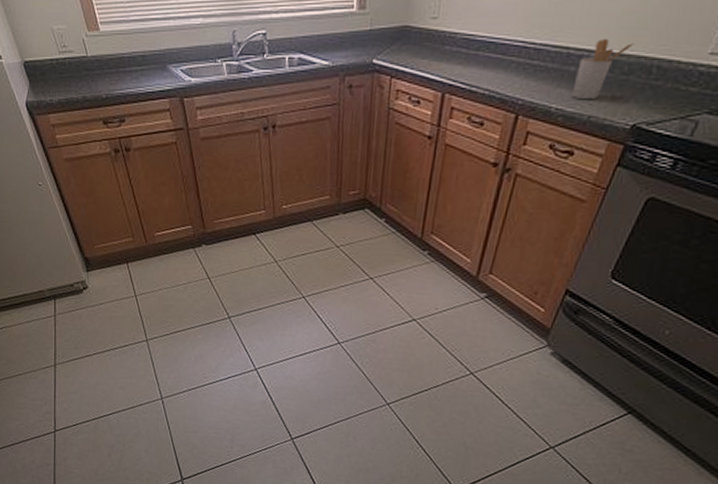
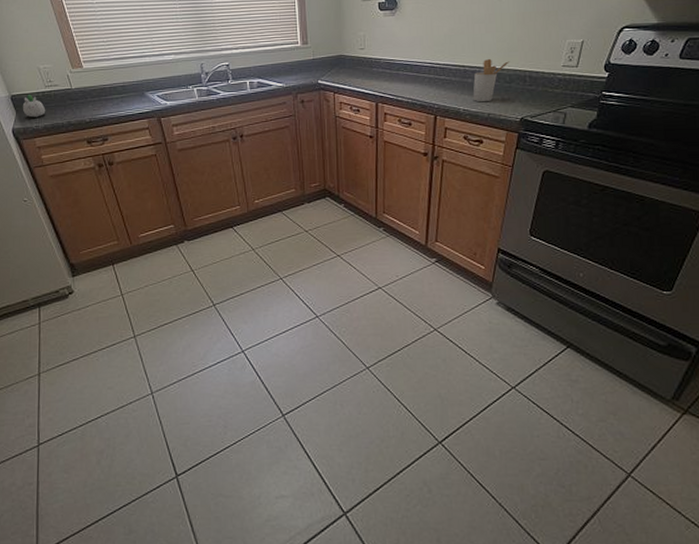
succulent planter: none [35,62,60,89] -> present [22,95,46,118]

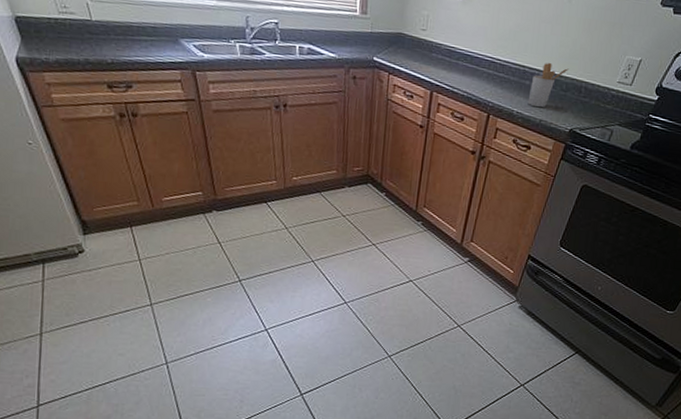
succulent planter: present [22,95,46,118] -> none [29,19,59,48]

